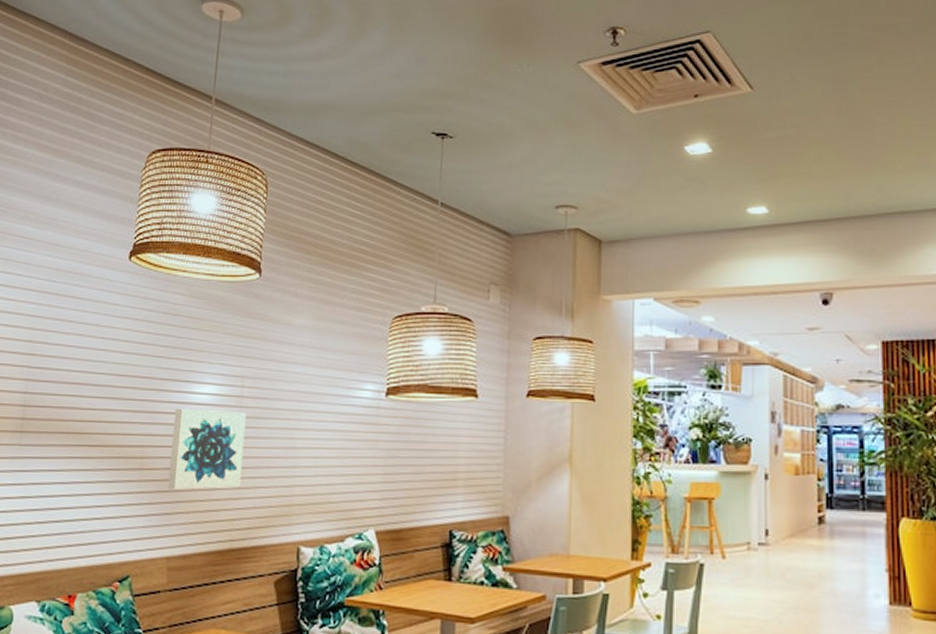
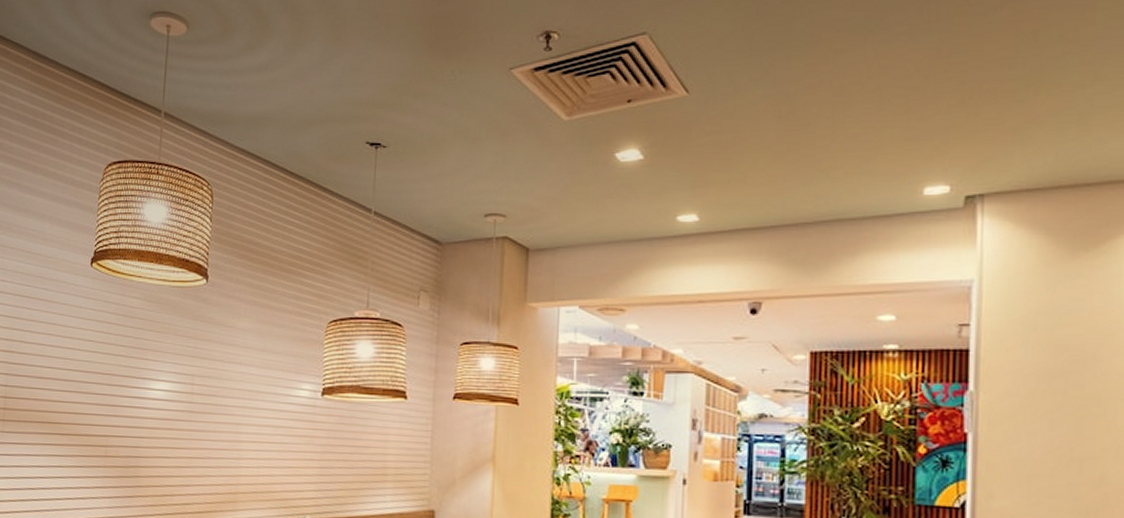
wall art: present [167,408,246,490] -> none [129,402,196,476]

